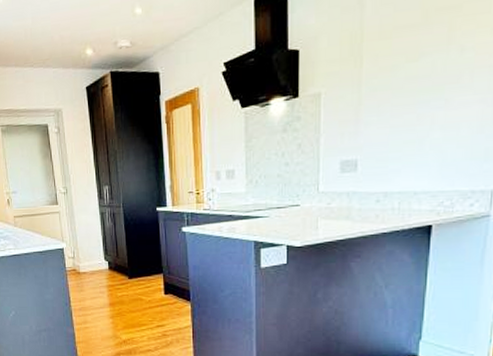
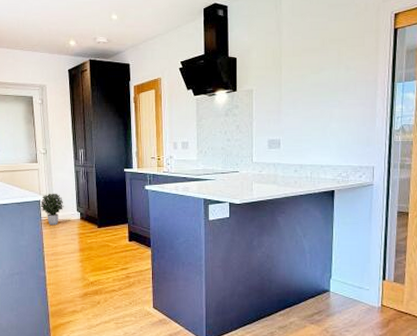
potted plant: none [63,239,90,277] -> present [39,193,64,226]

